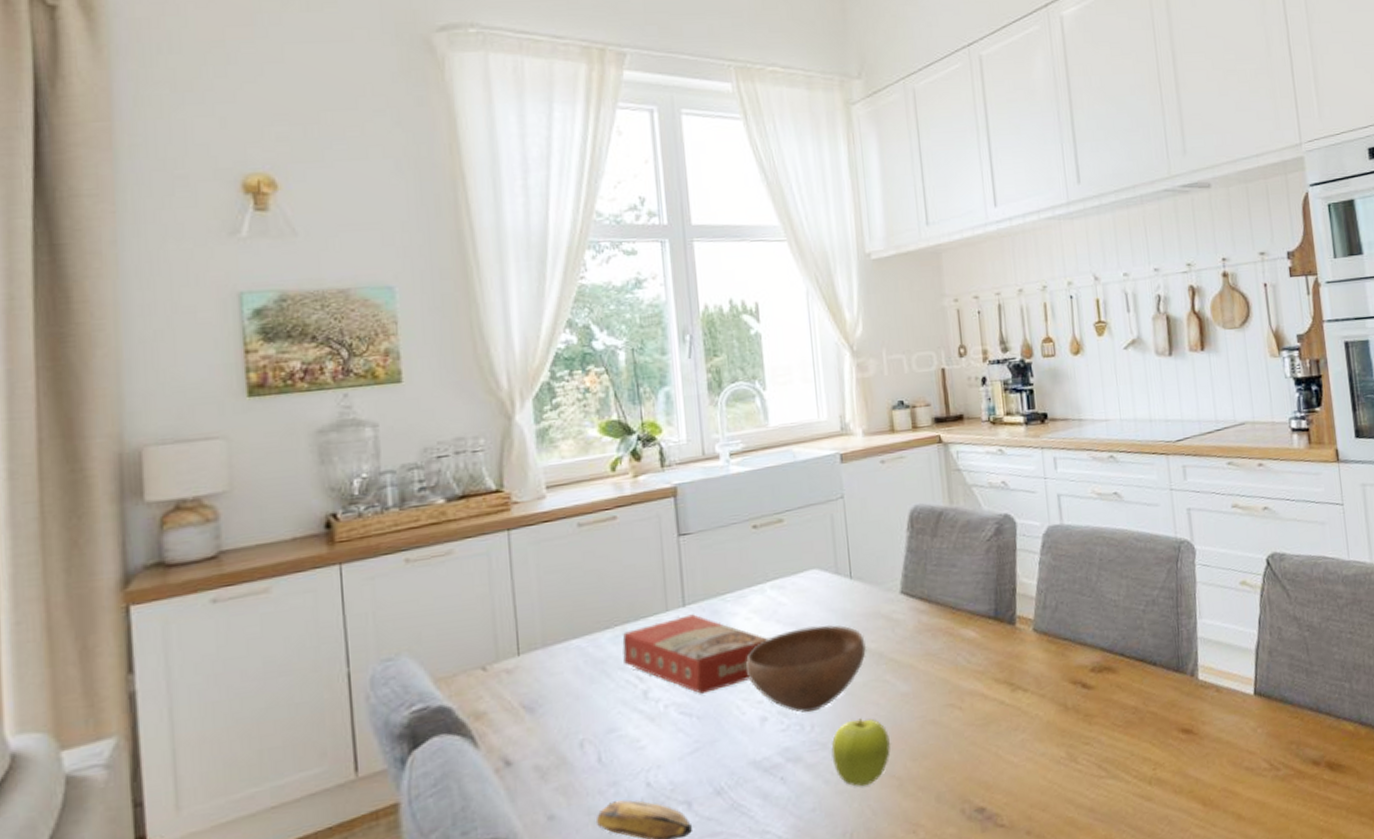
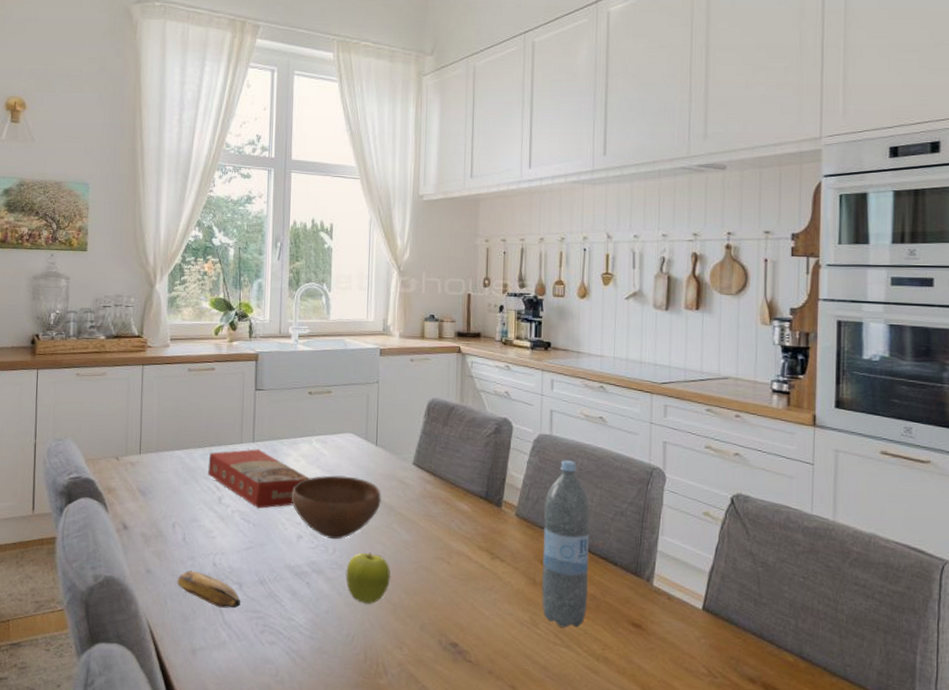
water bottle: none [1065,550,1130,756] -> present [542,460,591,628]

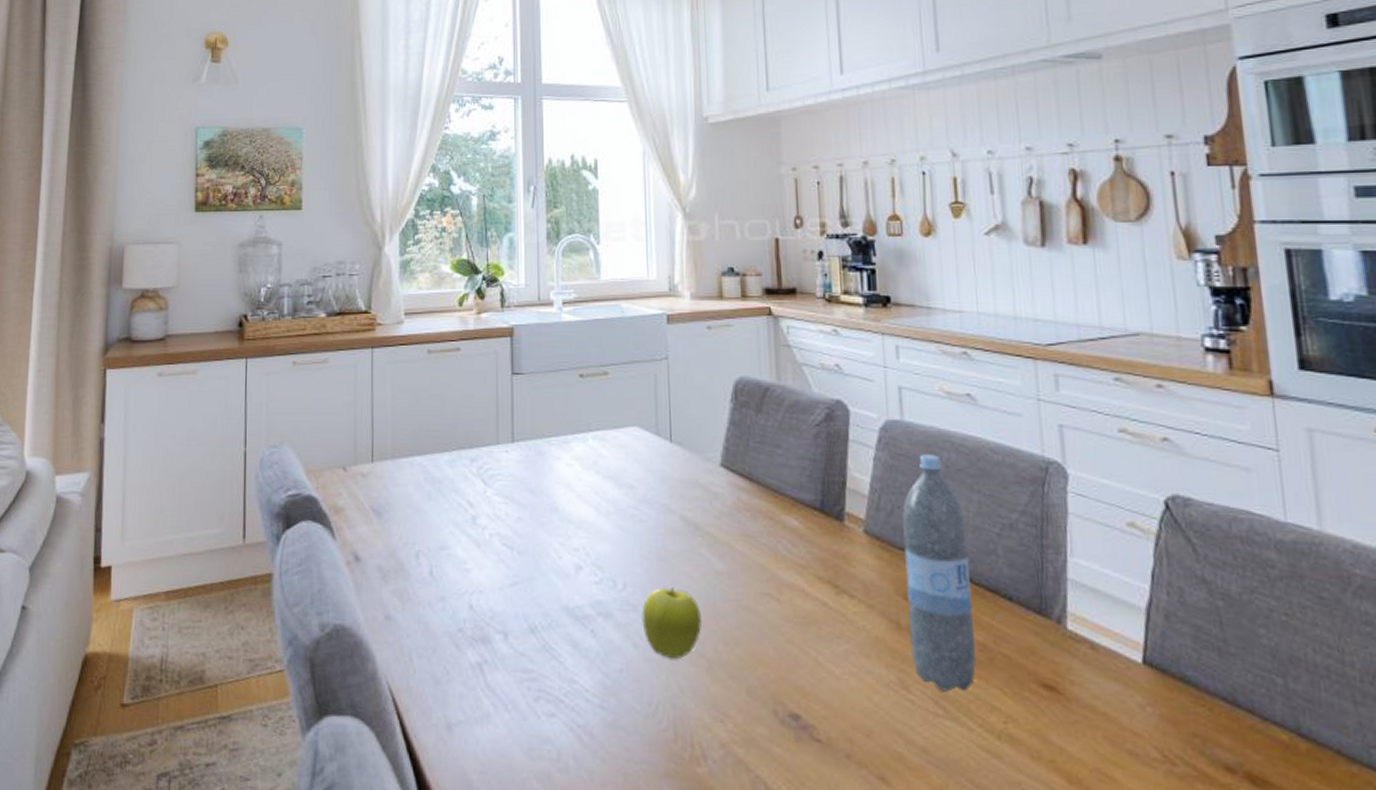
banana: present [178,570,240,609] -> none [425,616,506,667]
macaroni box: present [208,449,310,508] -> none [457,451,587,530]
bowl: present [291,475,382,540] -> none [564,483,683,571]

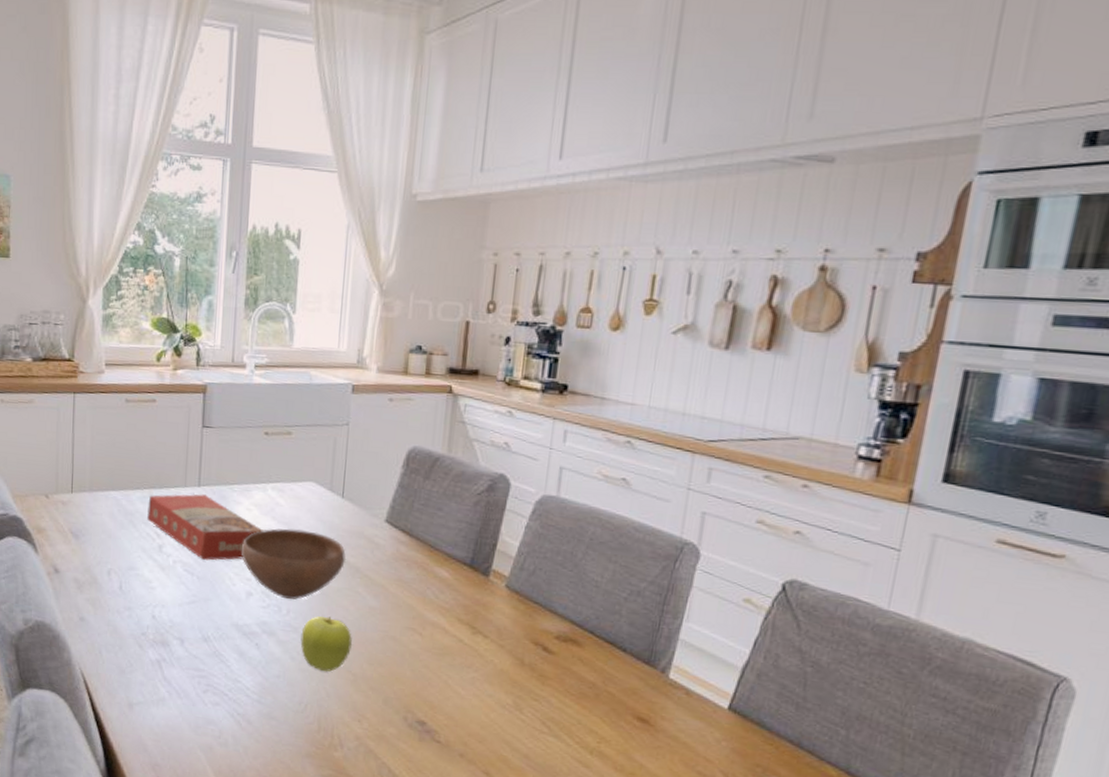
macaroni box: none [457,451,587,530] -> present [147,494,263,561]
bowl: none [564,483,683,571] -> present [241,528,347,600]
water bottle: present [902,454,976,692] -> none [529,527,600,717]

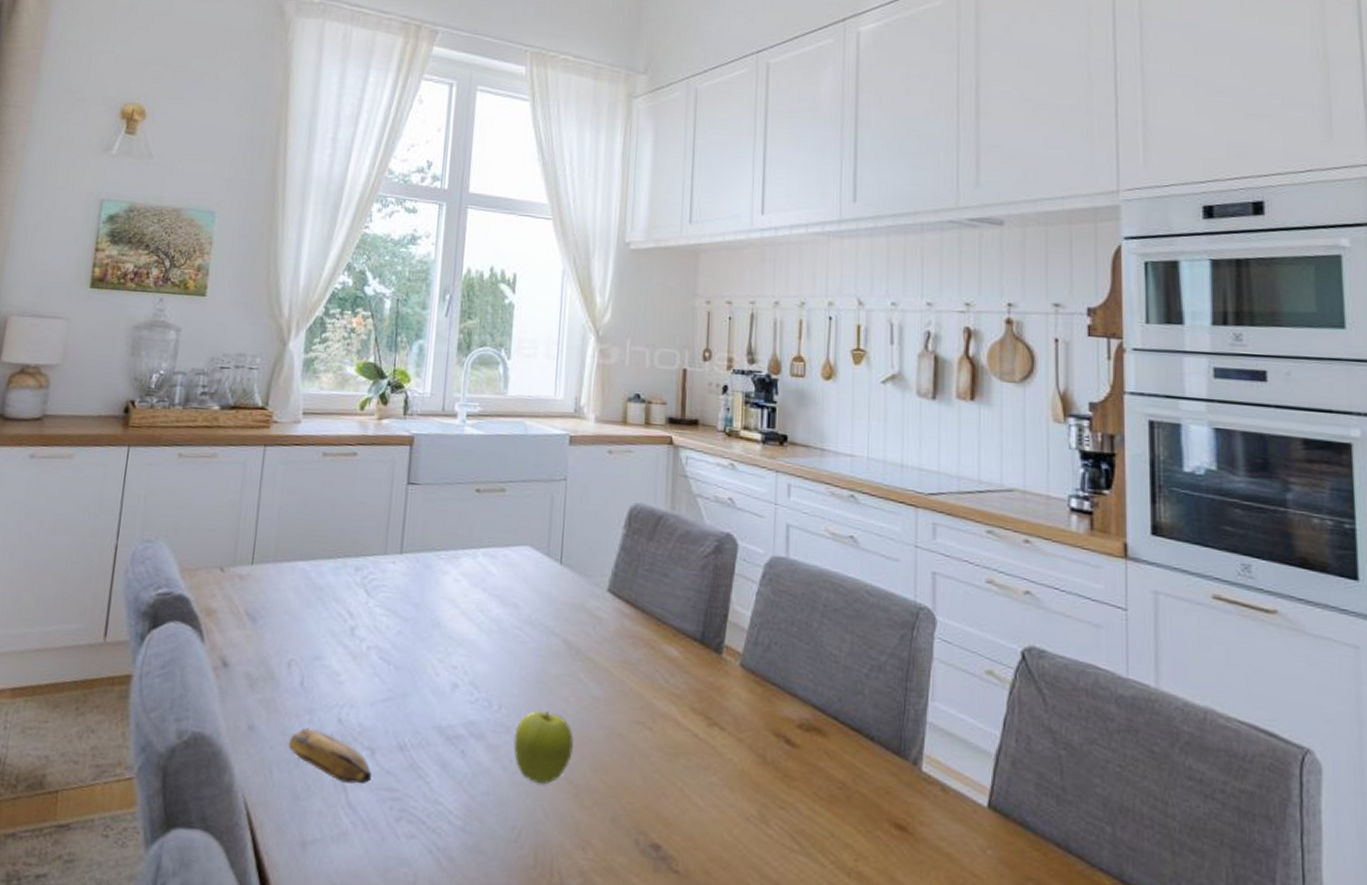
banana: none [113,621,182,665] -> present [289,728,371,785]
macaroni box: present [147,494,263,561] -> none [339,563,473,645]
bowl: present [241,528,347,600] -> none [446,602,566,692]

